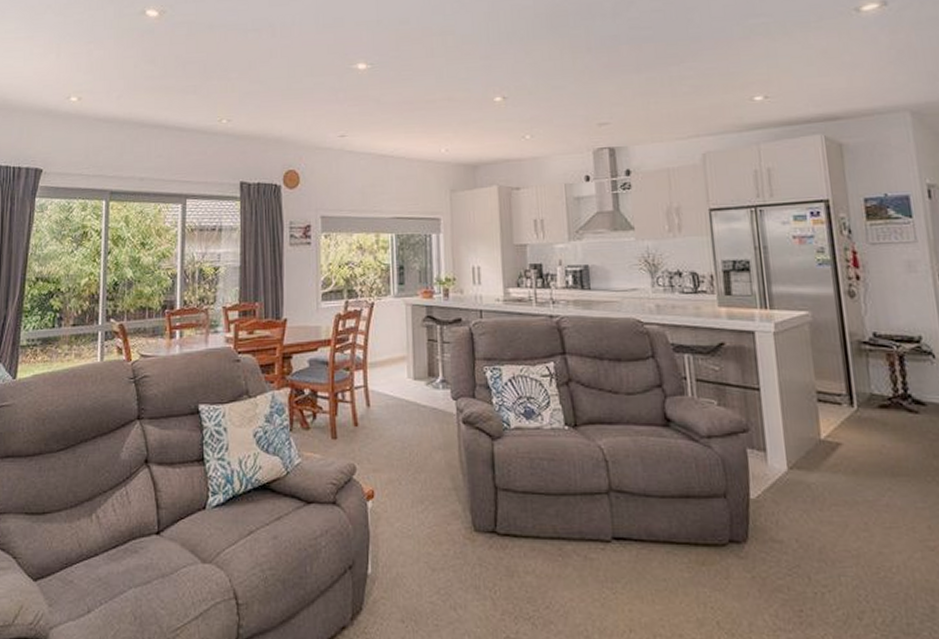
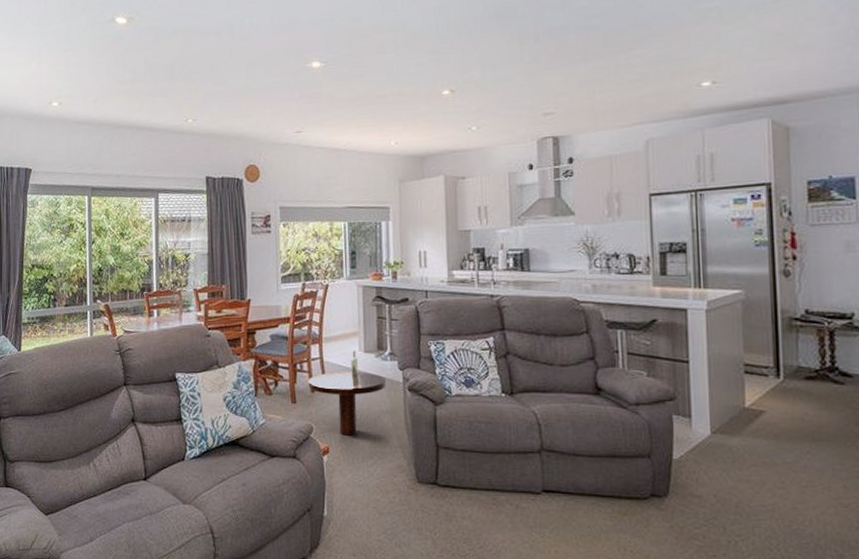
coffee table: none [350,377,439,477] -> present [307,351,387,436]

